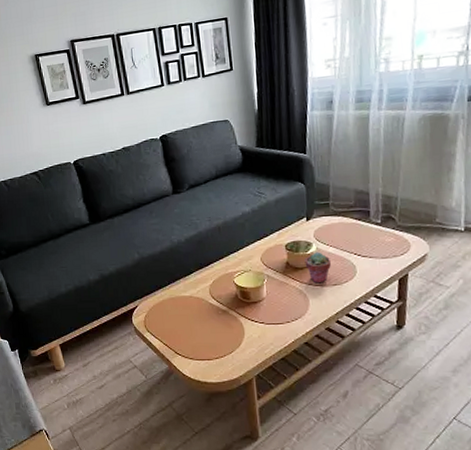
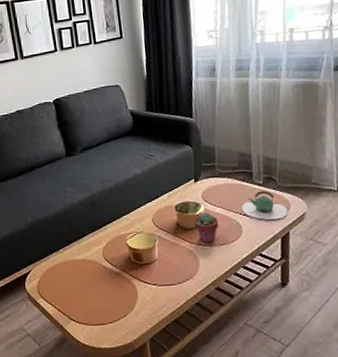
teapot: none [356,230,408,261] -> present [241,190,288,220]

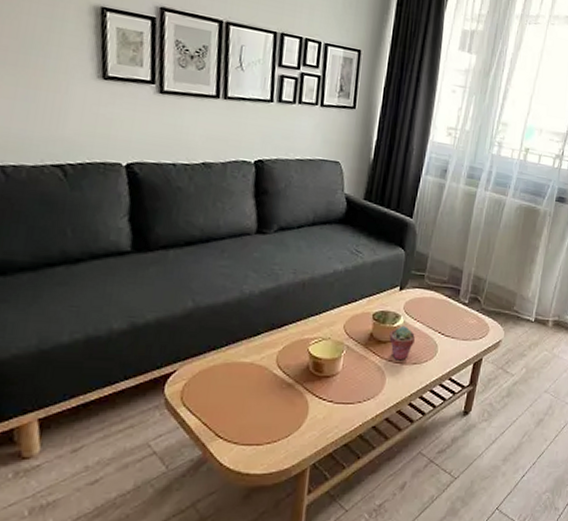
teapot: present [241,190,288,220] -> none [441,311,486,343]

